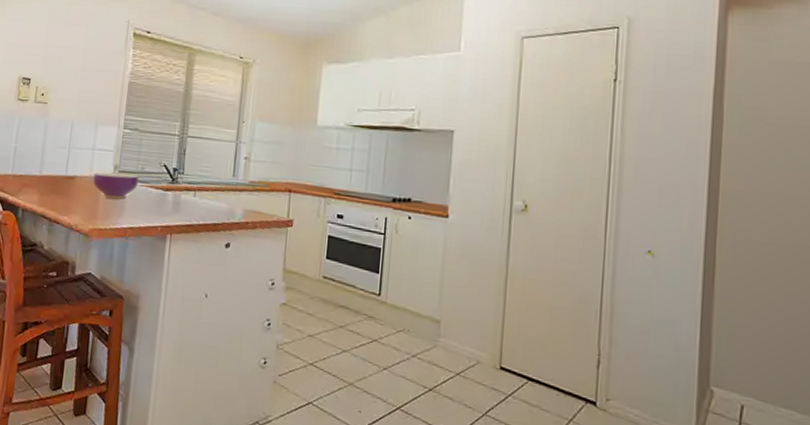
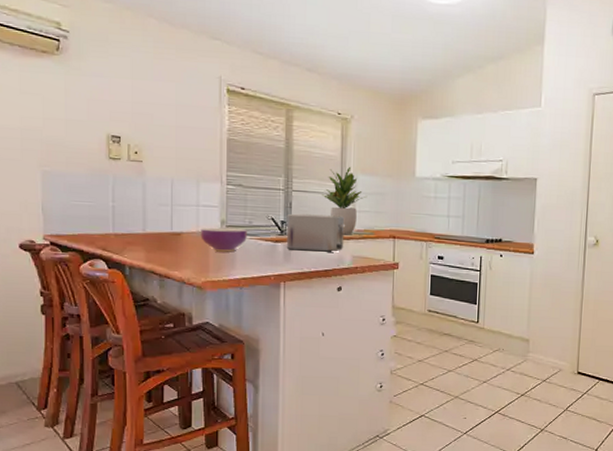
toaster: none [176,160,239,205] -> present [286,213,345,253]
potted plant: none [216,112,265,187] -> present [321,166,368,235]

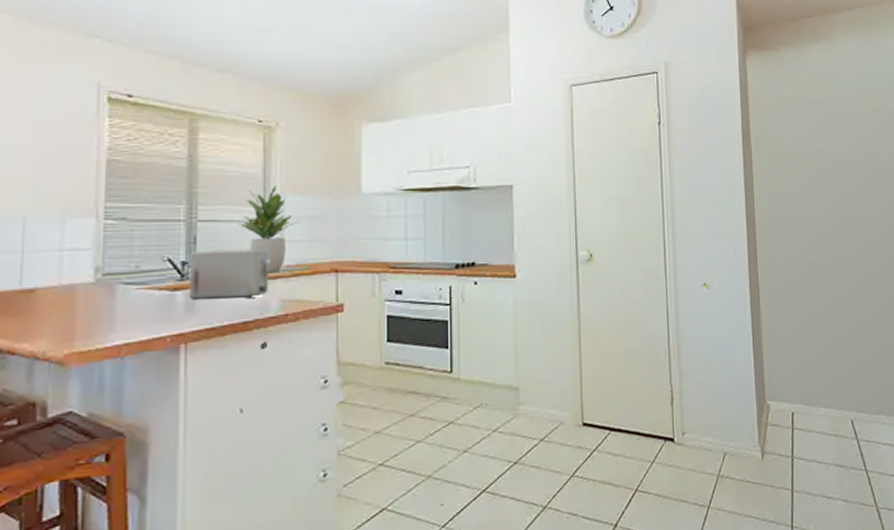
bowl: present [201,227,248,252] -> none [64,276,134,311]

